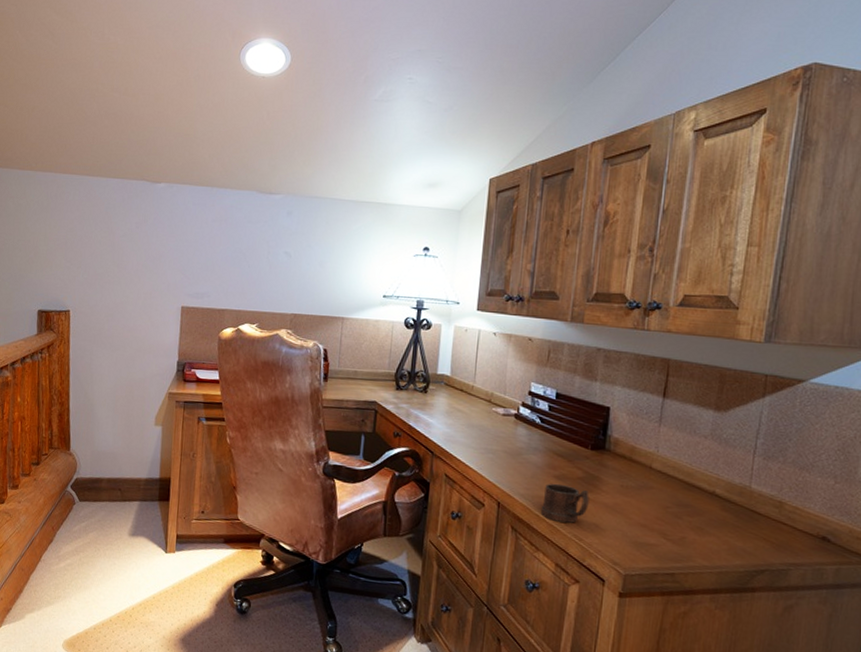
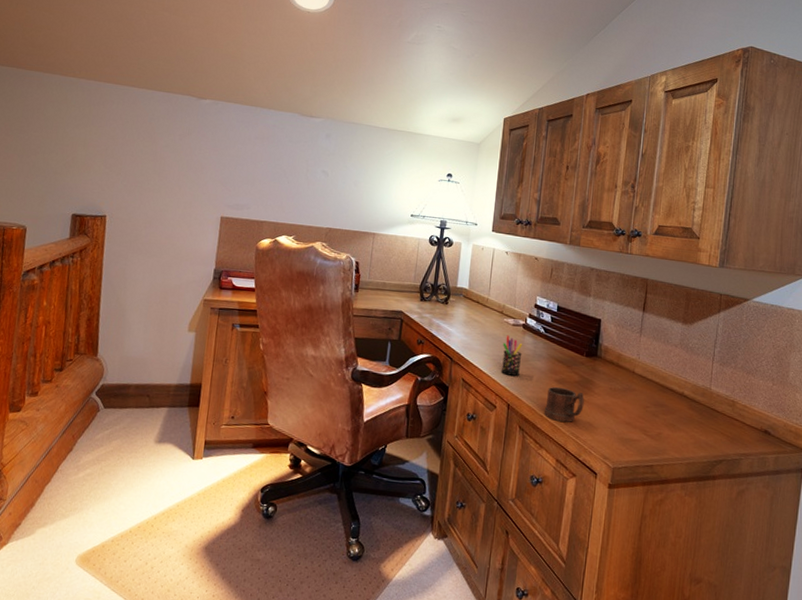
pen holder: none [490,426,514,472] -> present [502,335,522,376]

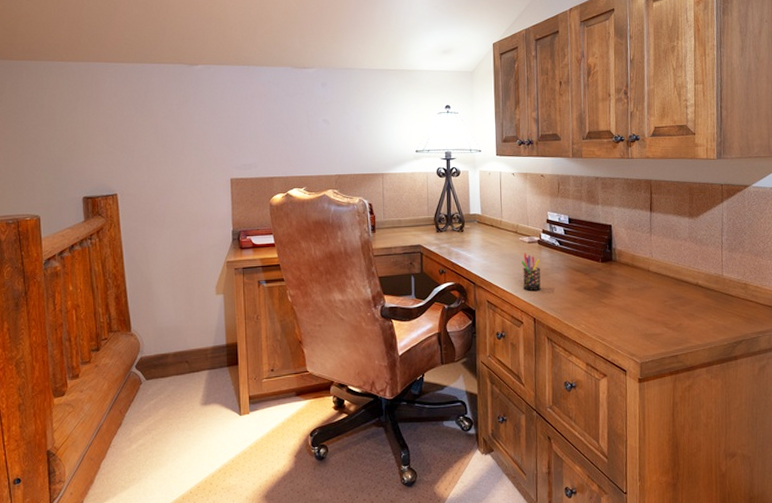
mug: present [545,386,584,422] -> none [570,295,606,327]

